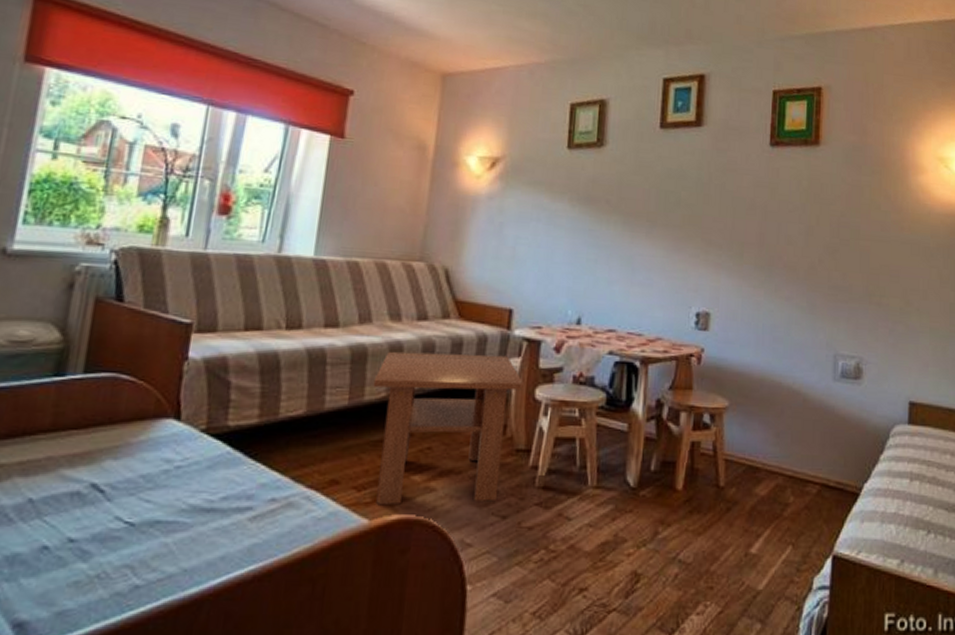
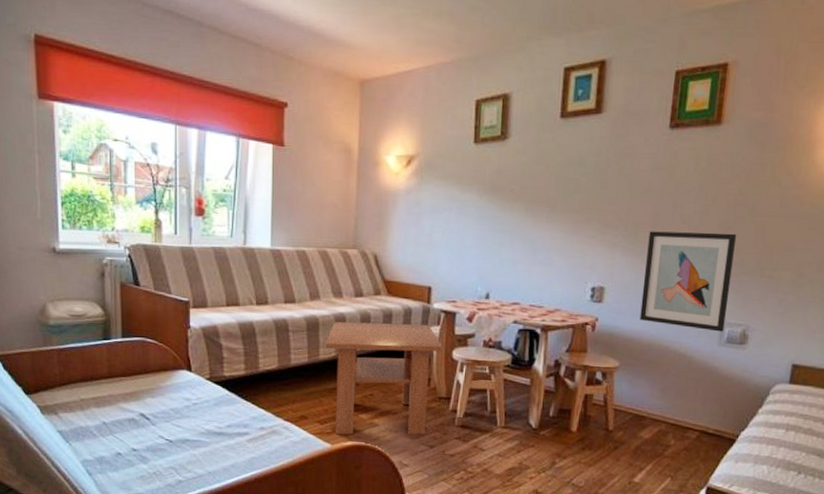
wall art: none [749,251,843,365] -> present [640,231,737,332]

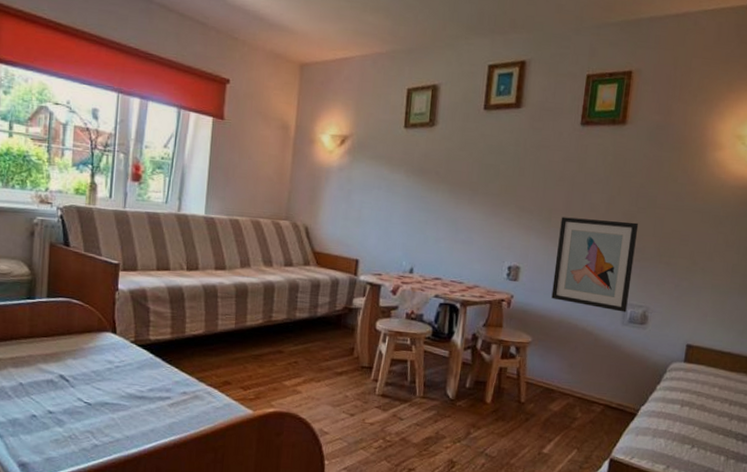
coffee table: present [325,321,443,435] -> none [253,289,367,403]

